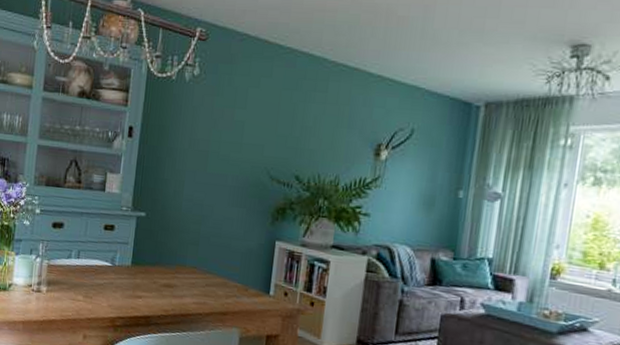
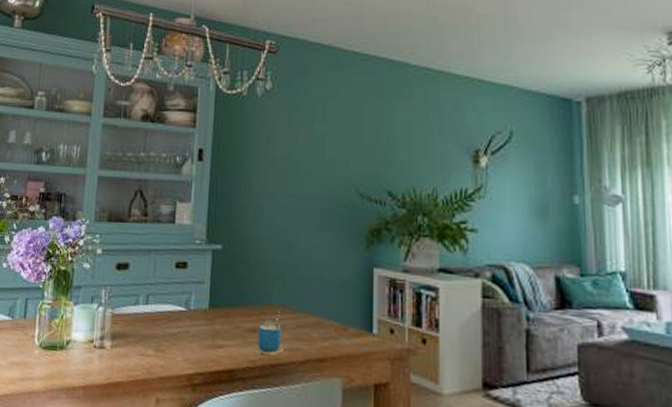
cup: none [168,271,193,307] -> present [254,311,284,356]

